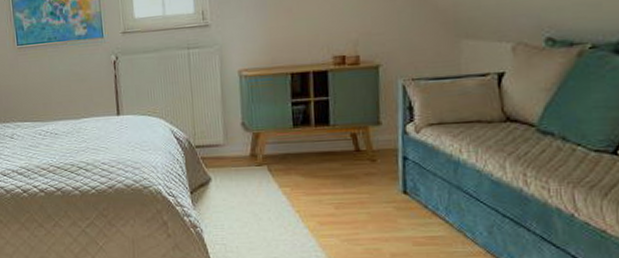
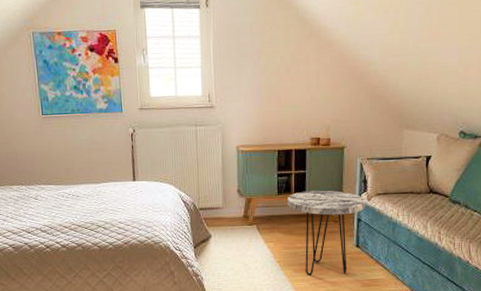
side table: none [306,120,414,230] -> present [287,190,366,276]

